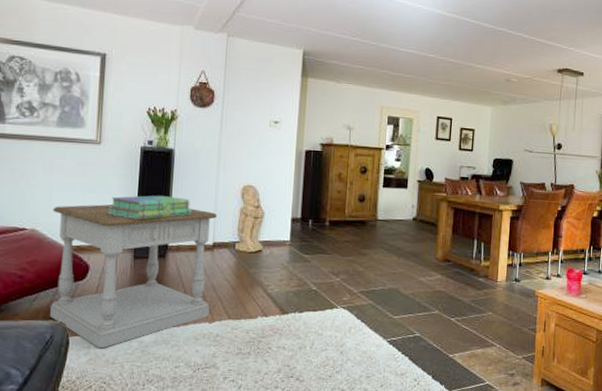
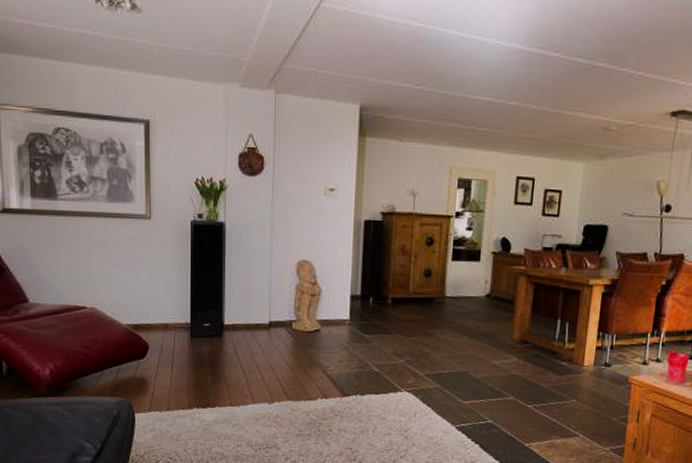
side table: present [49,204,217,349] -> none [109,282,272,426]
stack of books: present [108,195,192,220] -> none [163,272,246,298]

